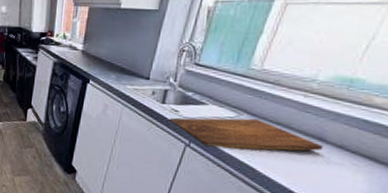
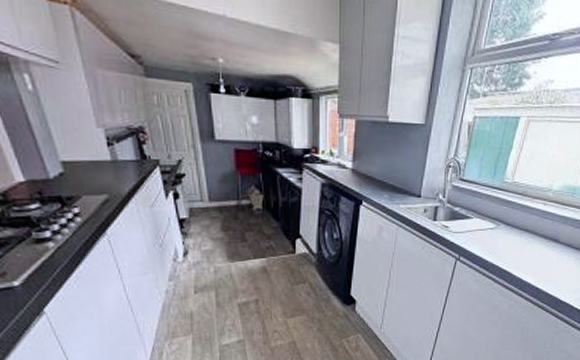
cutting board: present [169,117,324,151] -> none [441,228,558,258]

